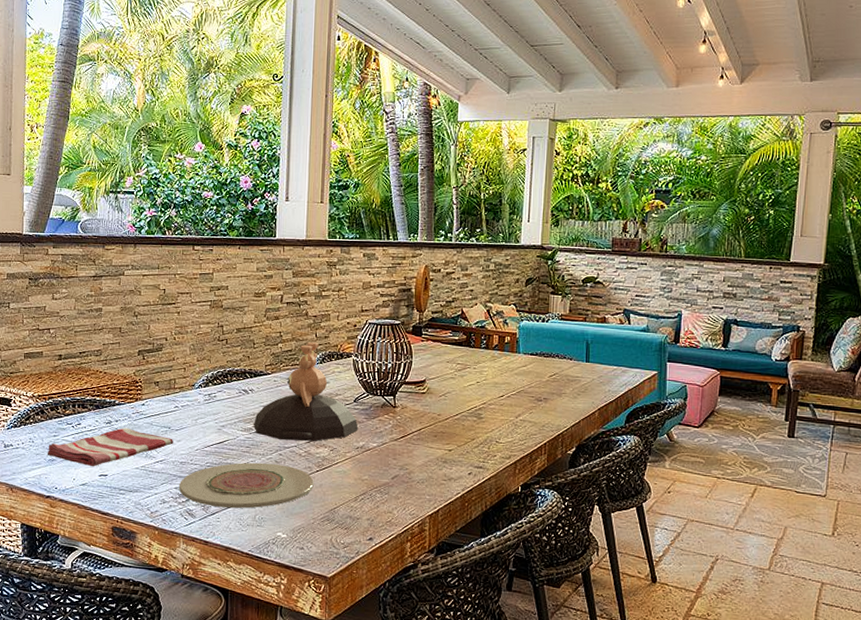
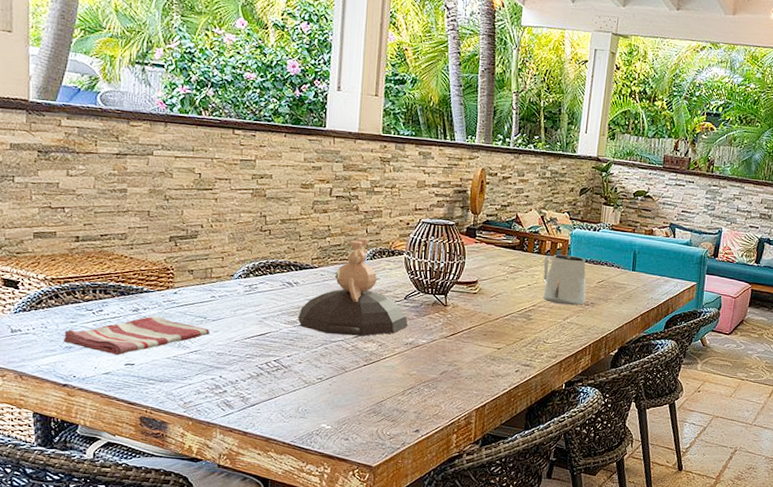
plate: present [179,462,314,509] -> none [216,355,361,400]
pitcher: none [492,349,538,402] -> present [543,254,586,306]

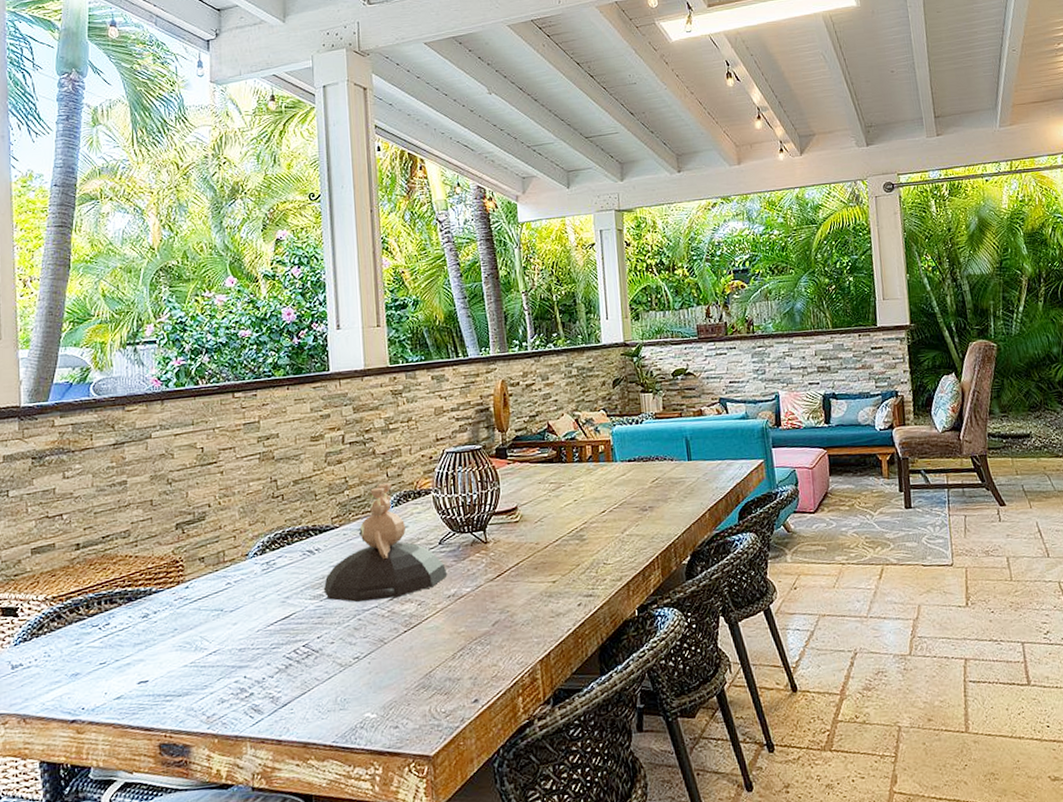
dish towel: present [63,316,211,356] -> none [68,618,229,674]
pitcher: present [543,254,586,306] -> none [588,456,643,516]

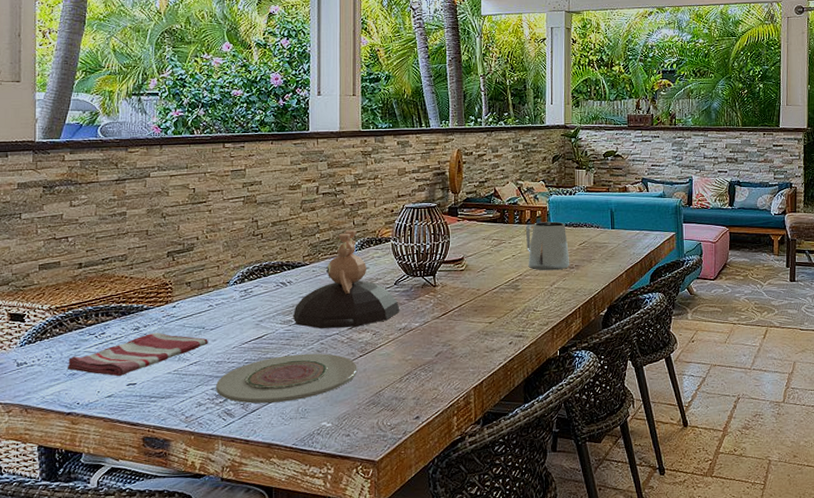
dish towel: none [68,618,229,674] -> present [67,332,209,377]
plate: none [240,631,403,697] -> present [216,353,357,404]
pitcher: none [588,456,643,516] -> present [526,221,570,271]

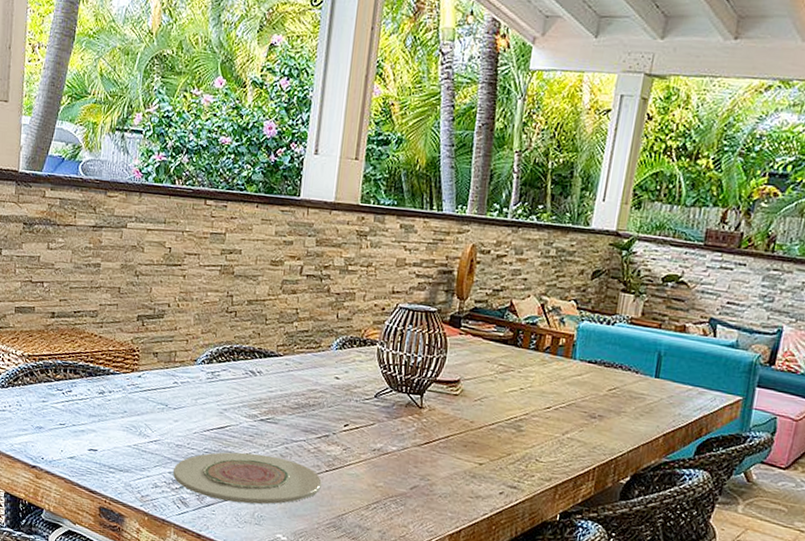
dish towel: present [67,332,209,377] -> none [34,400,171,440]
decorative bowl: present [292,229,400,329] -> none [258,323,377,438]
pitcher: present [526,221,570,271] -> none [538,352,595,417]

